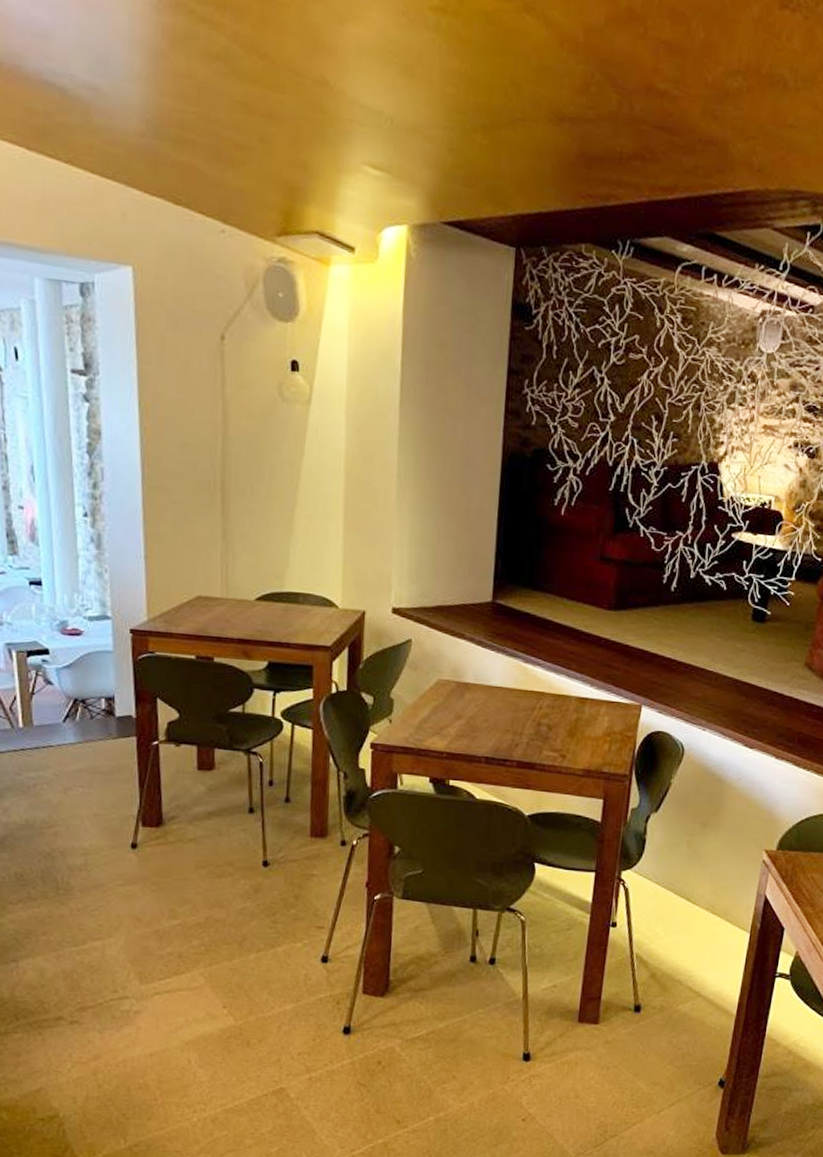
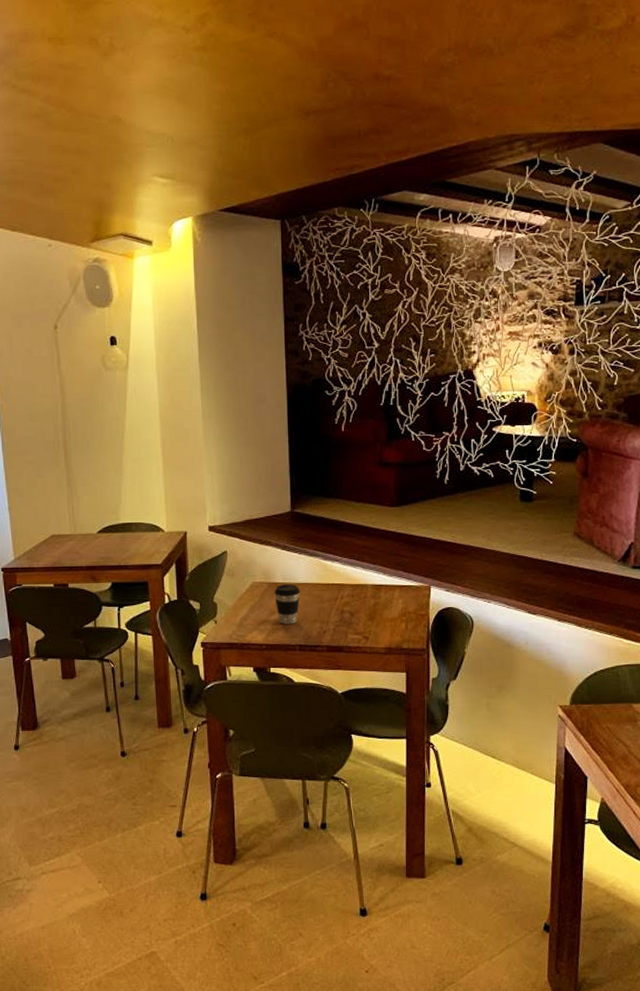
coffee cup: none [462,685,494,733] -> present [274,583,301,625]

